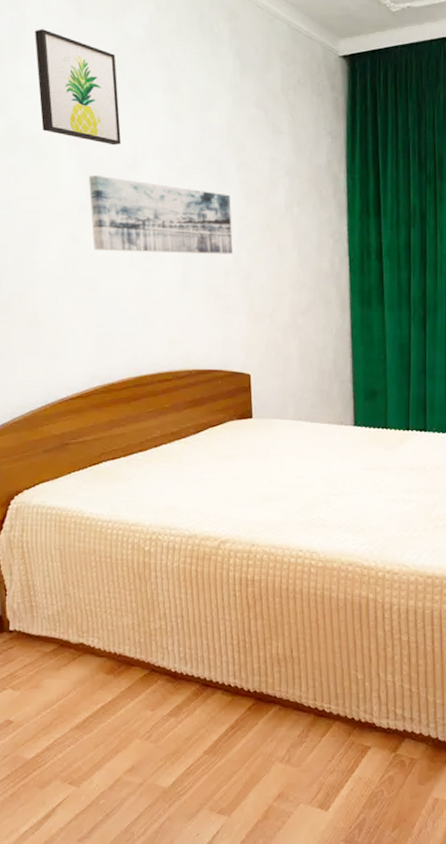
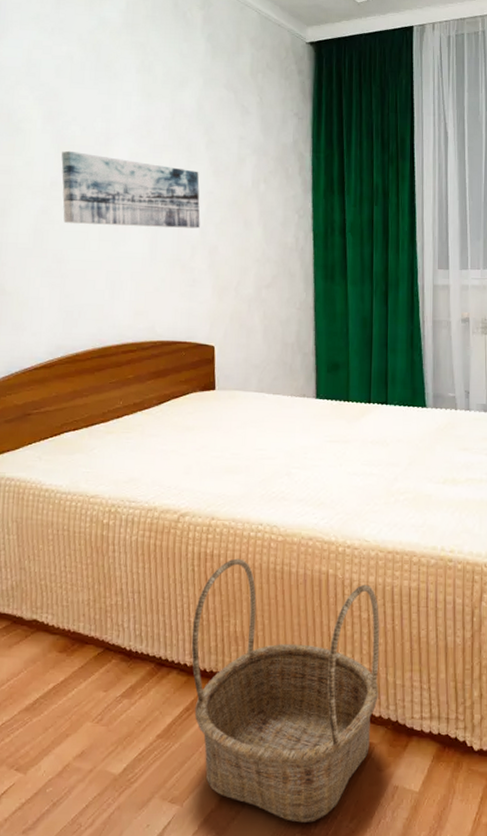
wall art: present [35,29,121,146] -> none [15,13,95,123]
basket: none [235,583,420,832] -> present [191,558,380,823]

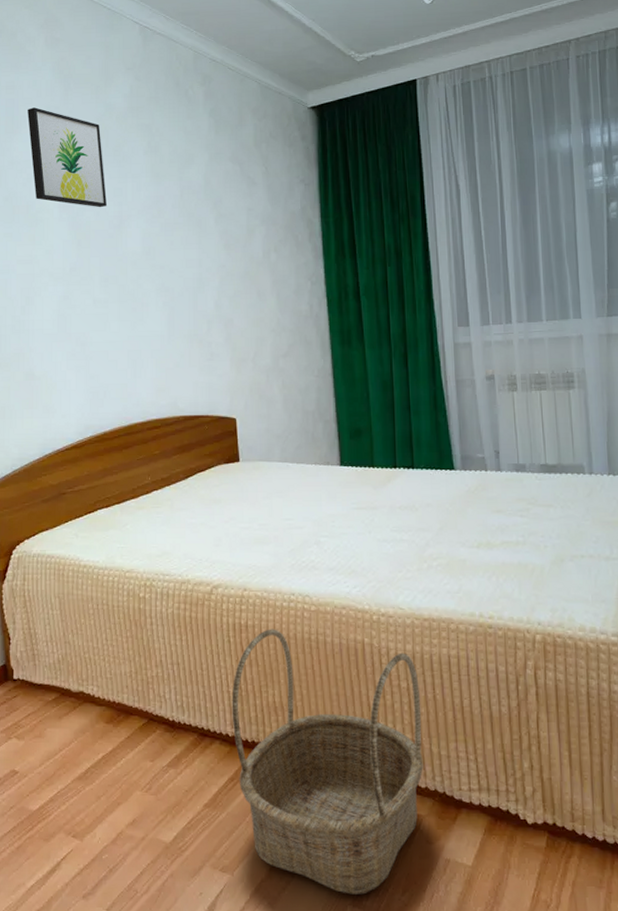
wall art: none [15,13,95,123] -> present [28,107,106,208]
wall art: present [61,150,200,229] -> none [79,236,214,306]

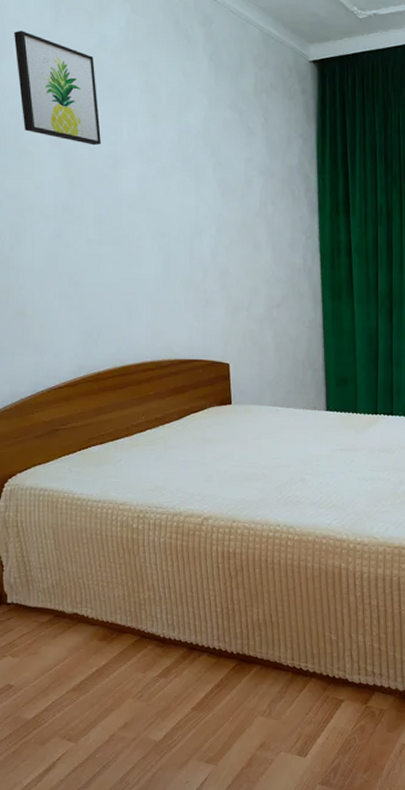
basket: present [231,629,423,895] -> none [219,556,388,776]

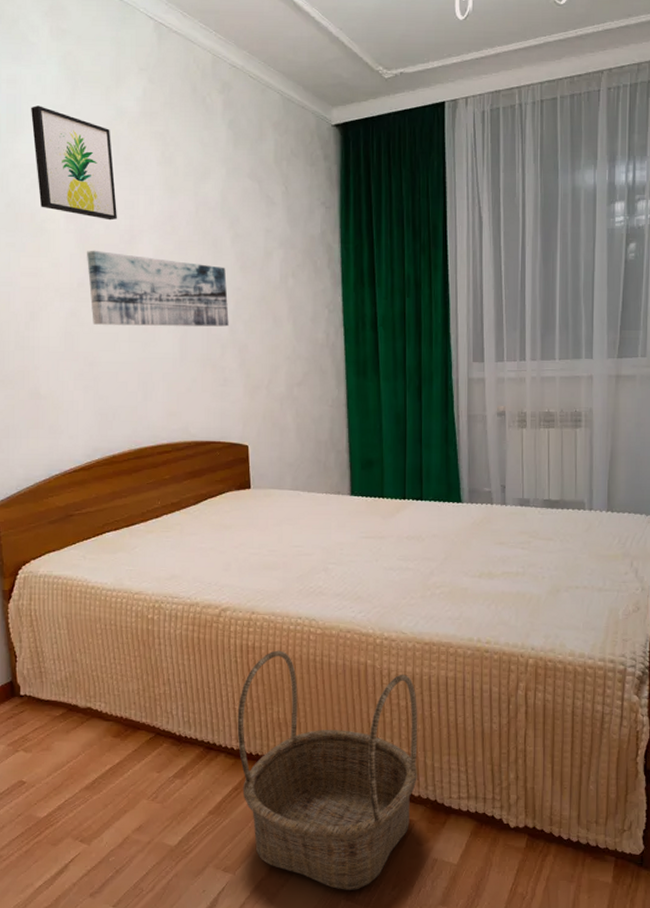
wall art: none [71,174,211,251] -> present [87,250,229,327]
basket: none [219,556,388,776] -> present [237,650,418,890]

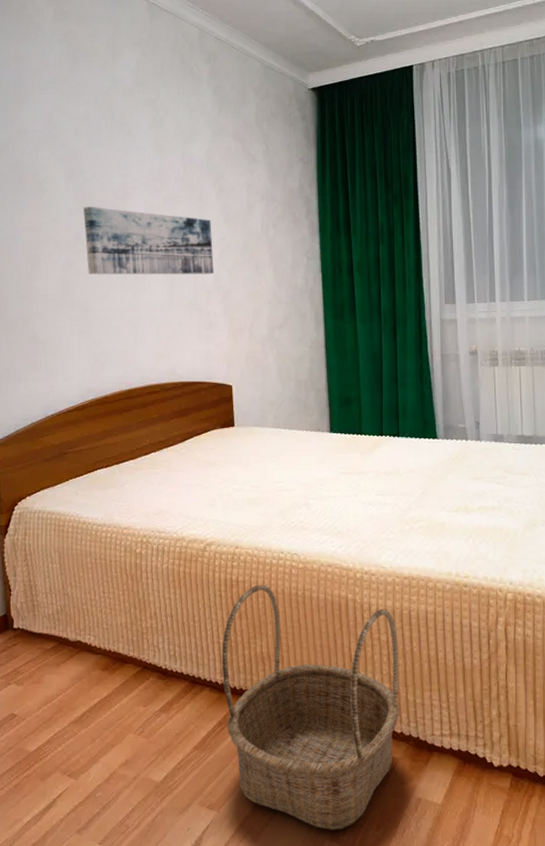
wall art: present [31,106,117,221] -> none [35,78,112,179]

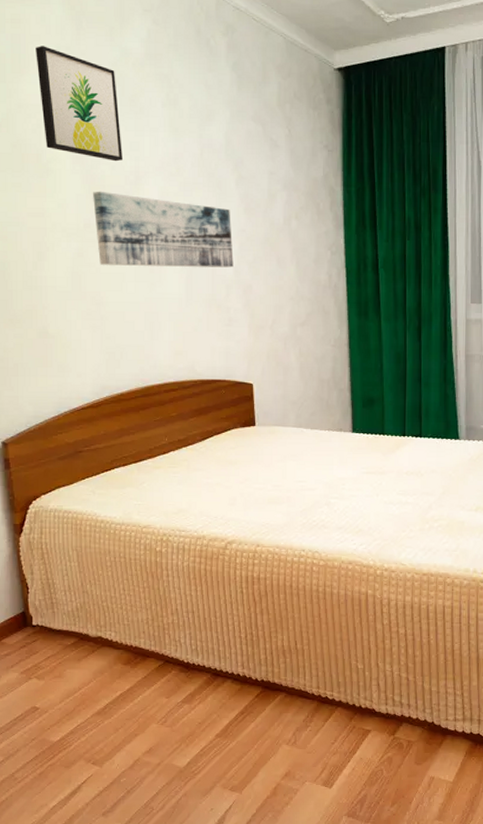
wall art: none [35,78,112,179] -> present [36,46,122,162]
basket: present [221,584,399,830] -> none [243,581,417,807]

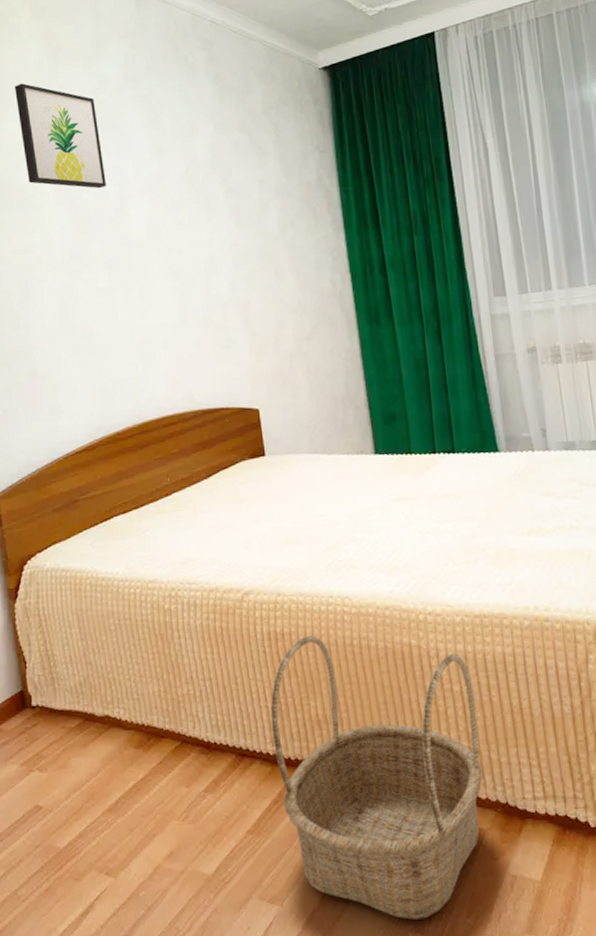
wall art: present [93,191,234,268] -> none [78,220,229,297]
basket: none [243,581,417,807] -> present [270,635,483,920]

